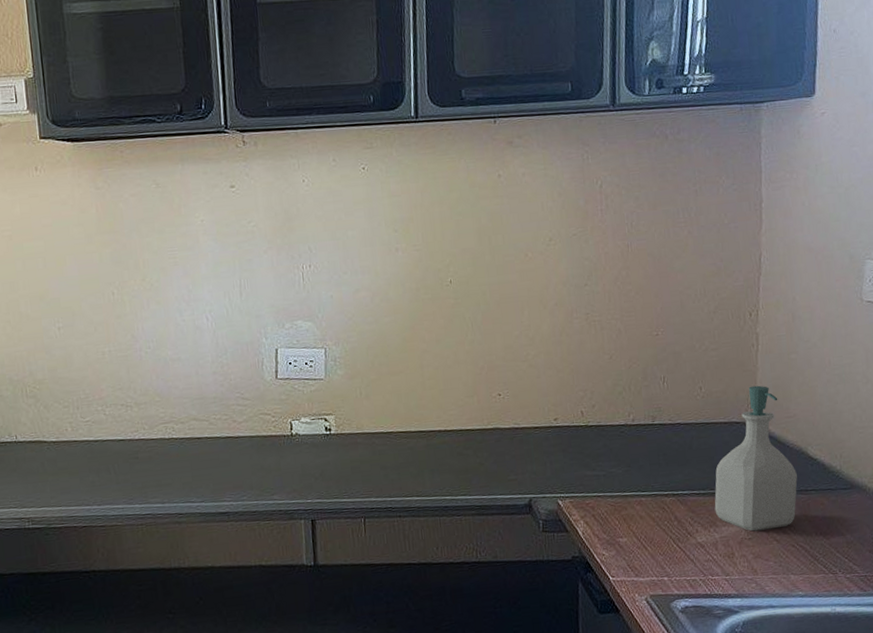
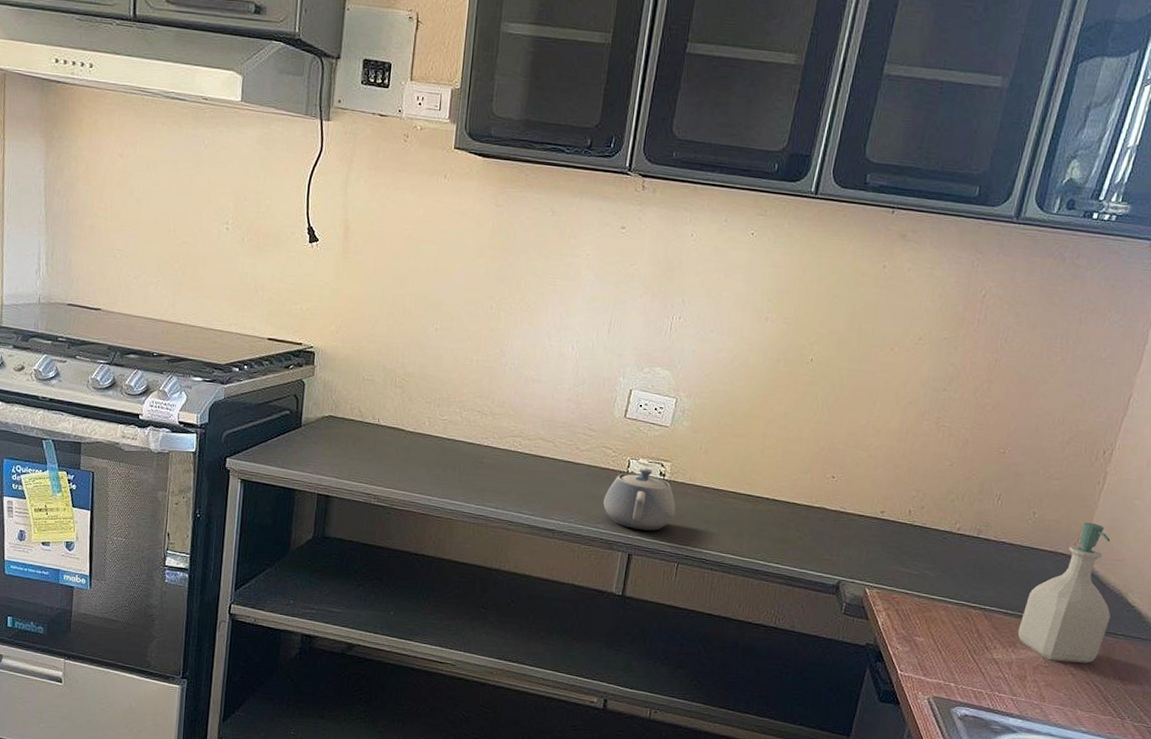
teapot: none [272,425,351,493] -> present [603,467,676,531]

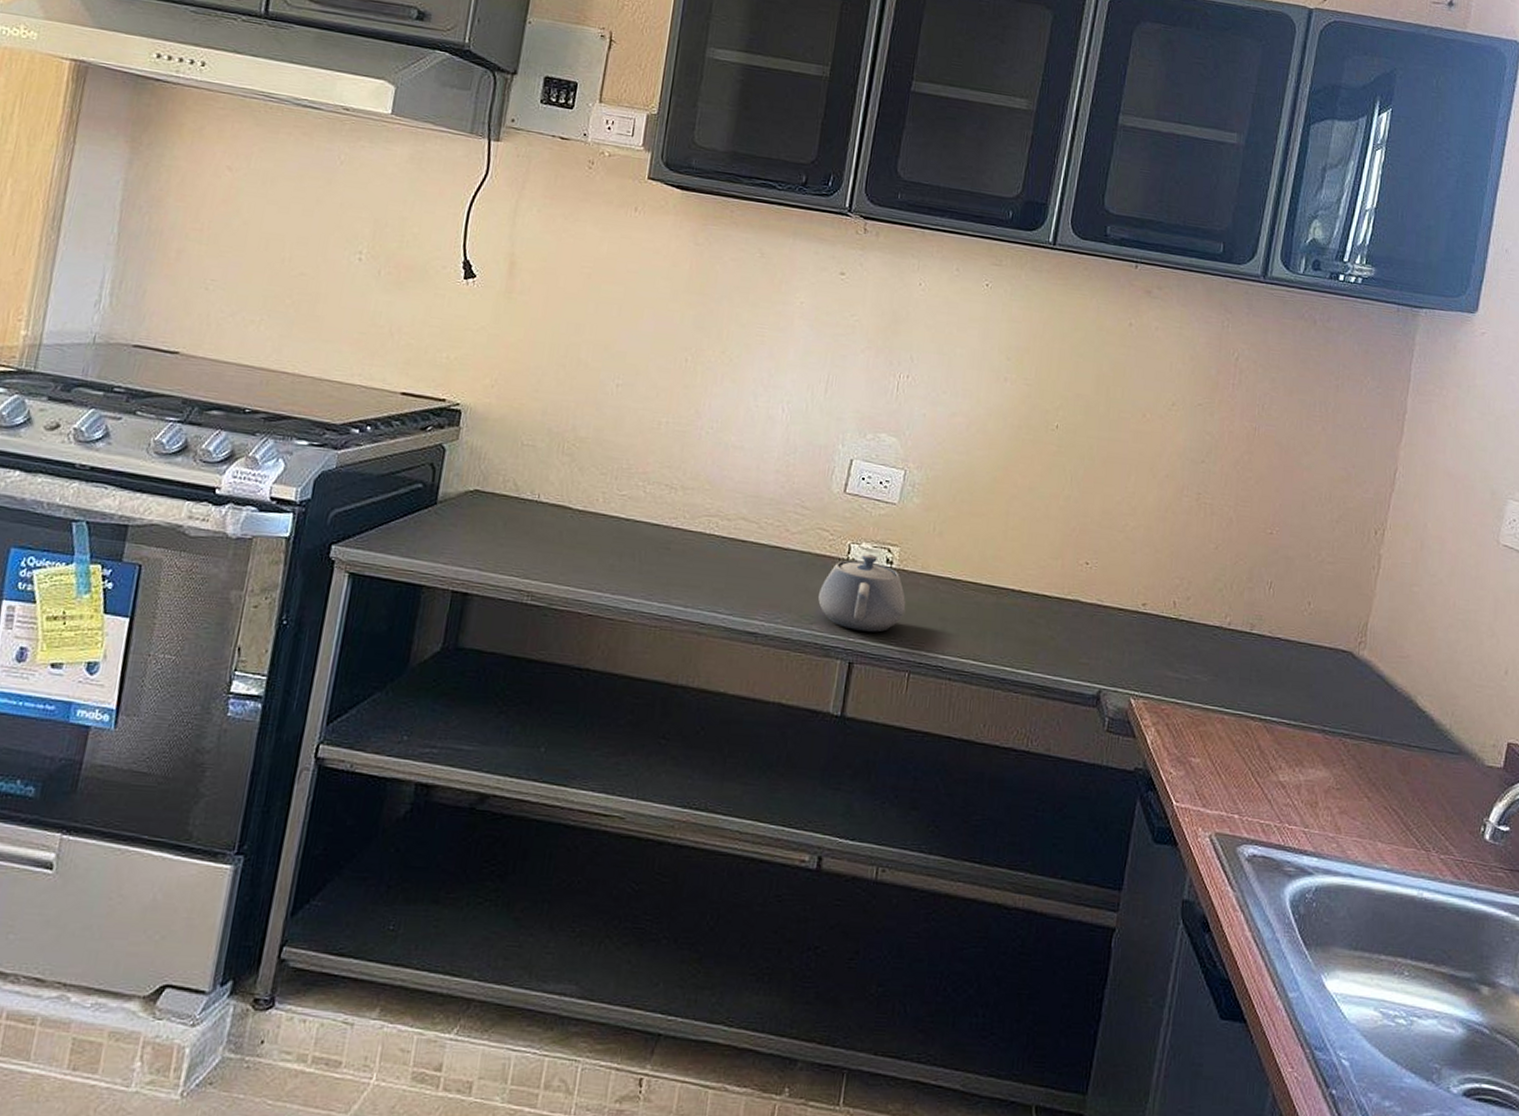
soap bottle: present [1017,522,1111,664] -> none [1304,612,1401,784]

